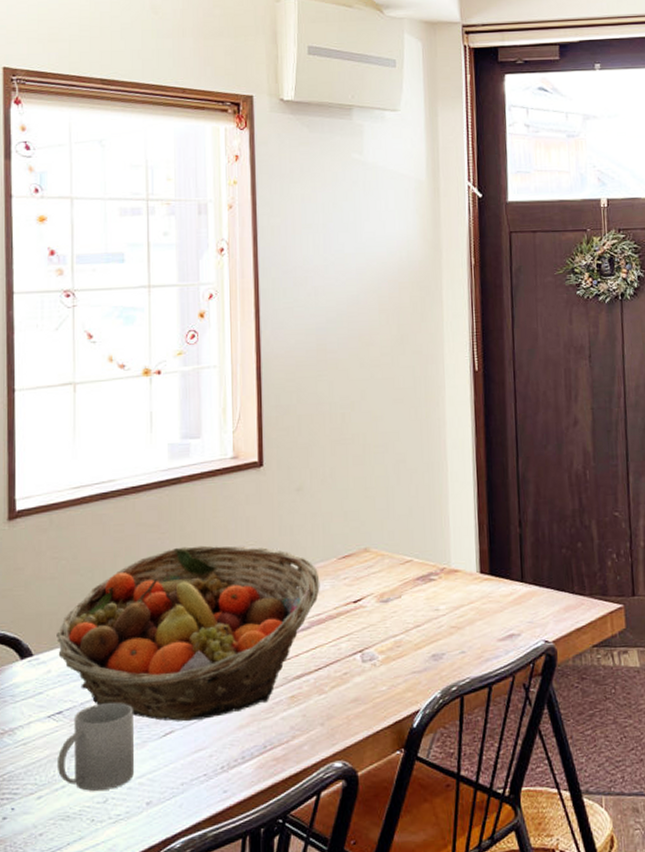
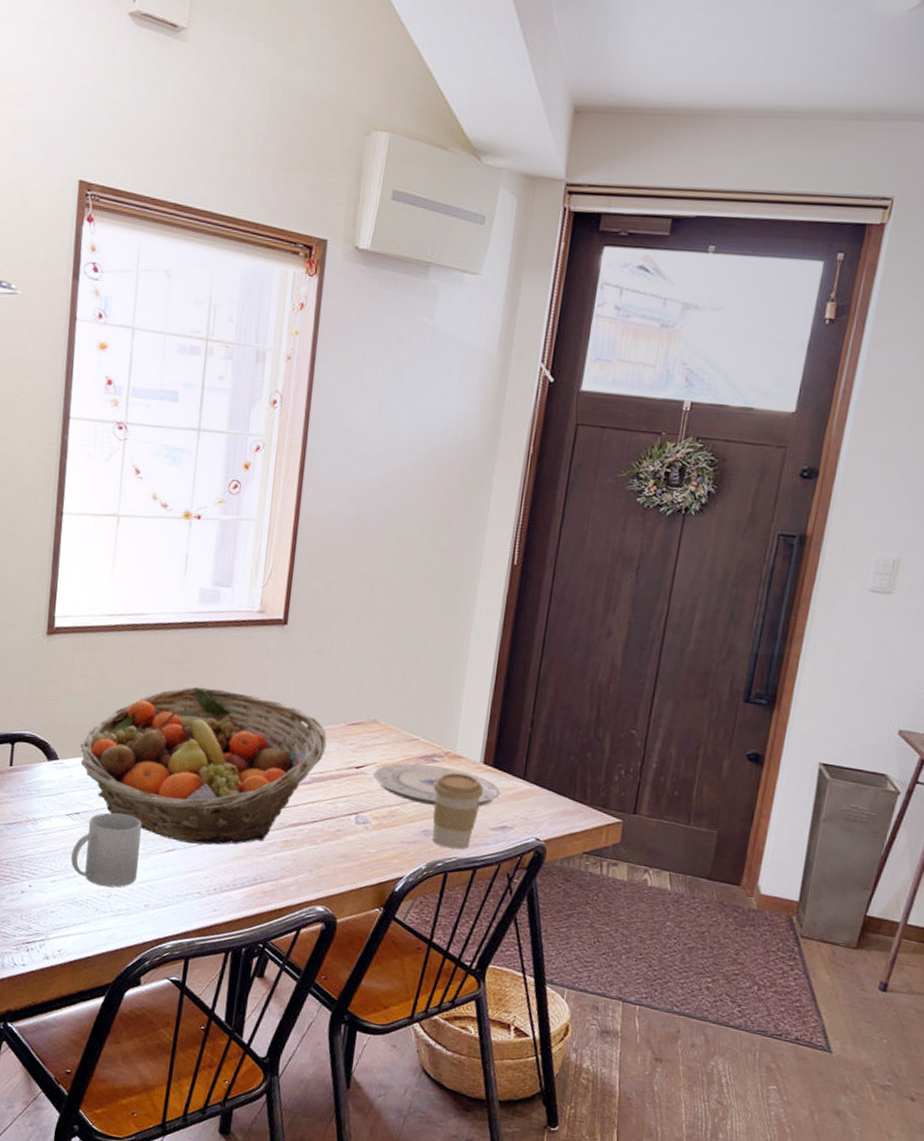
plate: none [371,584,501,628] -> present [372,763,500,807]
coffee cup: none [435,587,485,669] -> present [432,772,484,850]

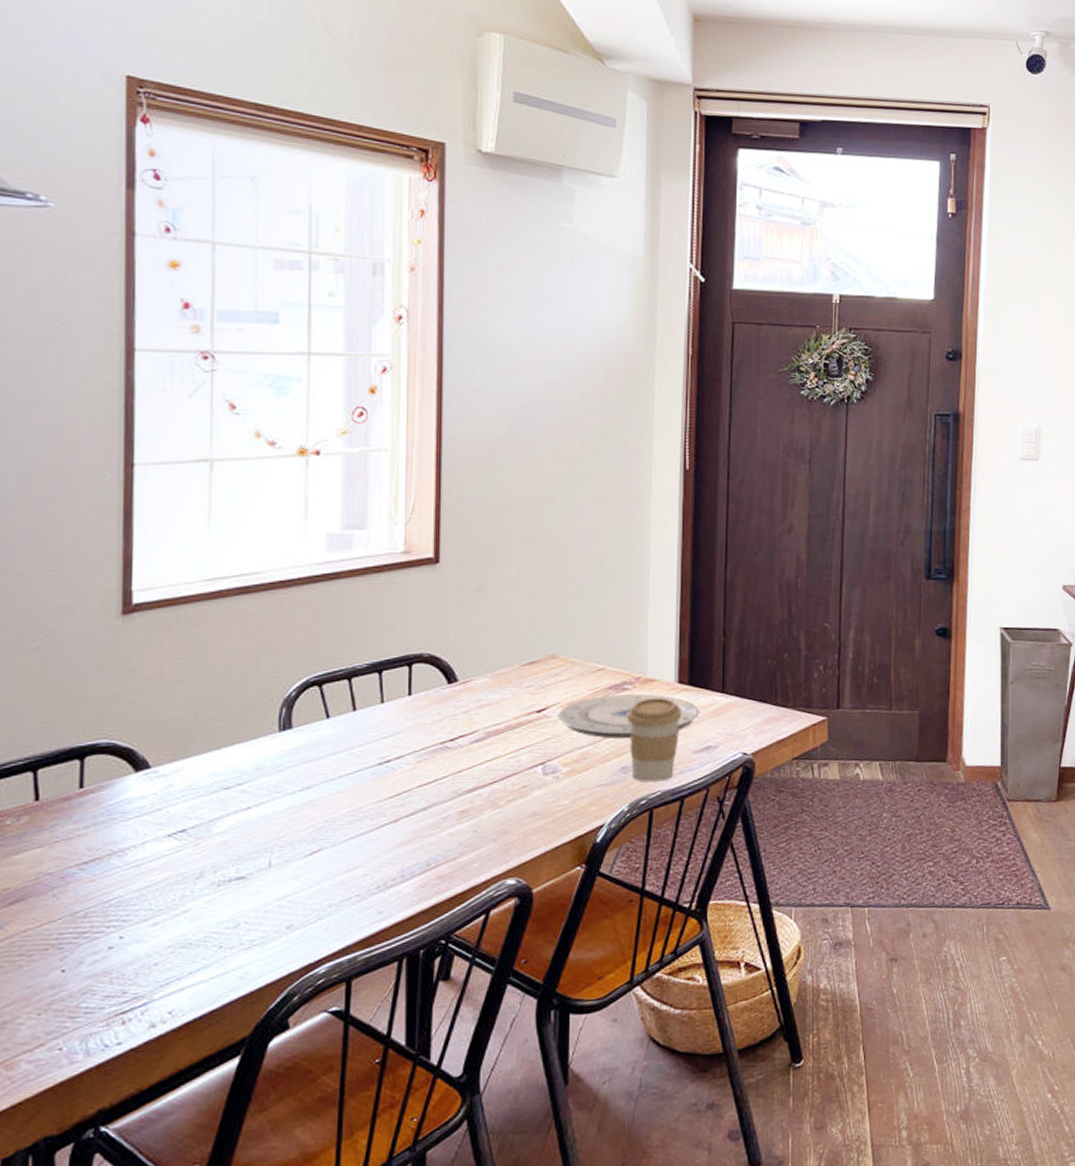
mug: present [71,812,142,887] -> none [179,818,274,916]
fruit basket: present [80,686,327,845] -> none [181,648,500,839]

